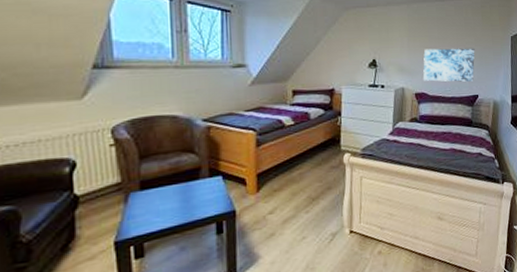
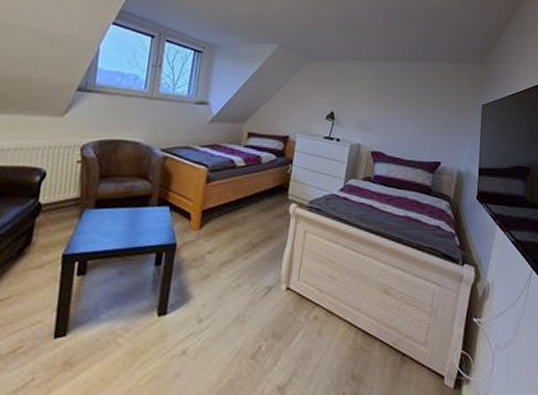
wall art: present [423,48,475,82] -> none [381,107,441,147]

